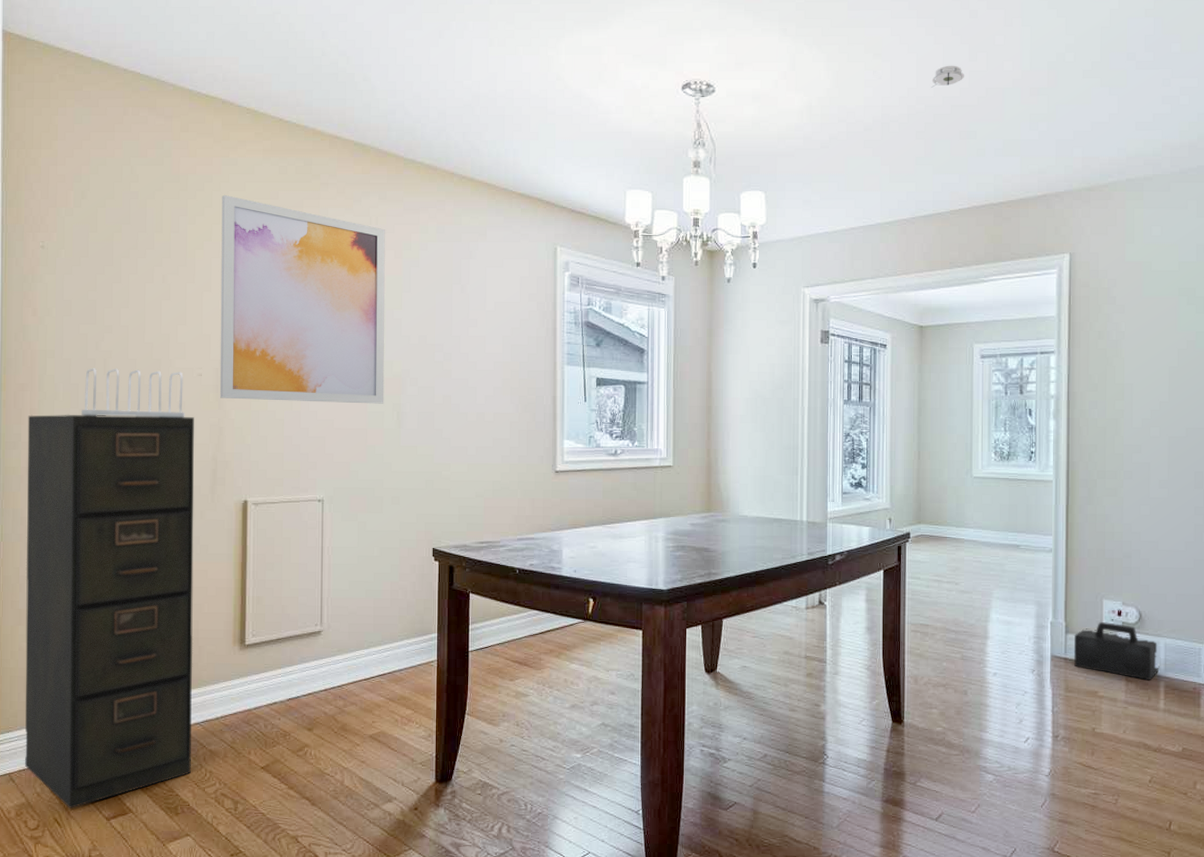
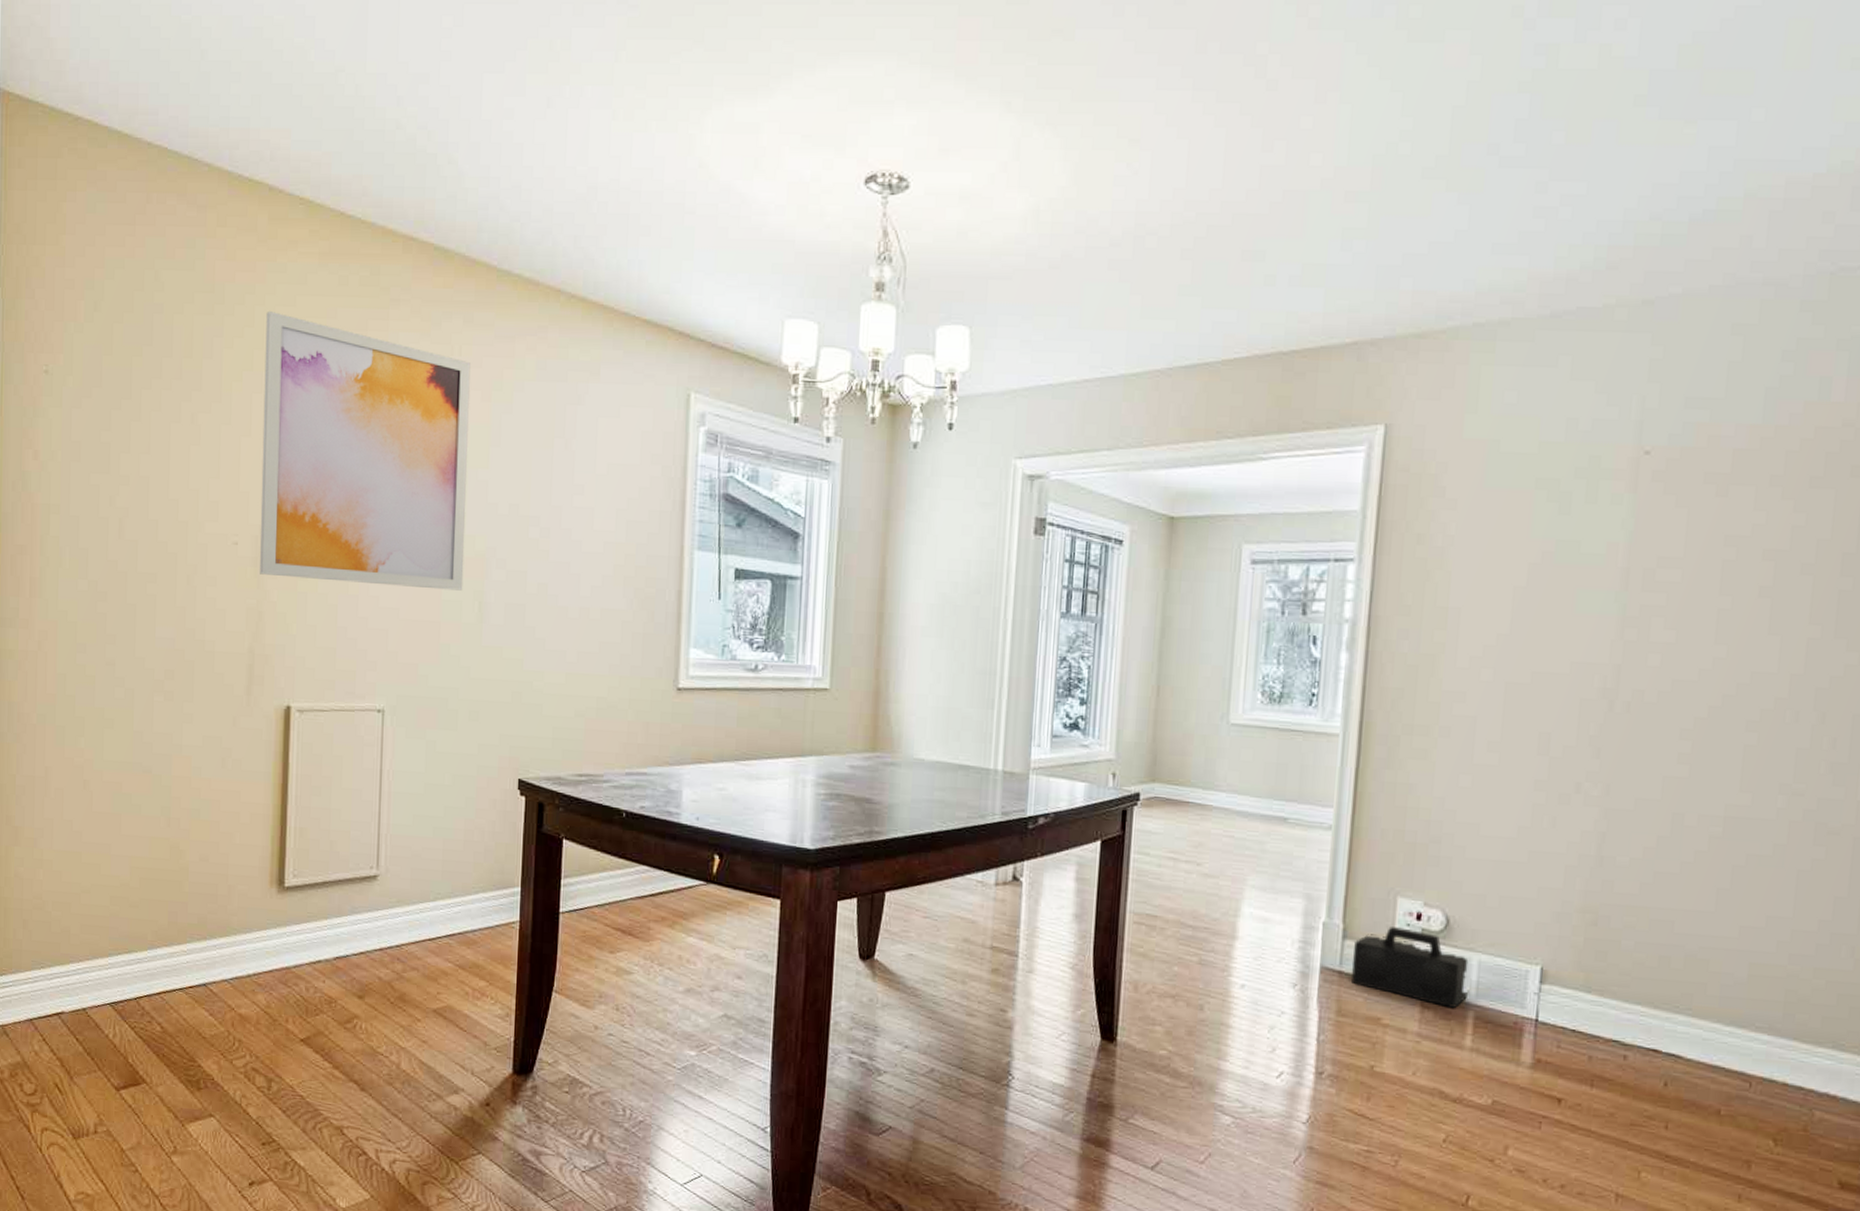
filing cabinet: present [25,414,194,808] -> none [21,585,228,1073]
file sorter: present [81,368,185,418] -> none [90,529,216,598]
smoke detector: present [931,65,964,88] -> none [1206,157,1254,188]

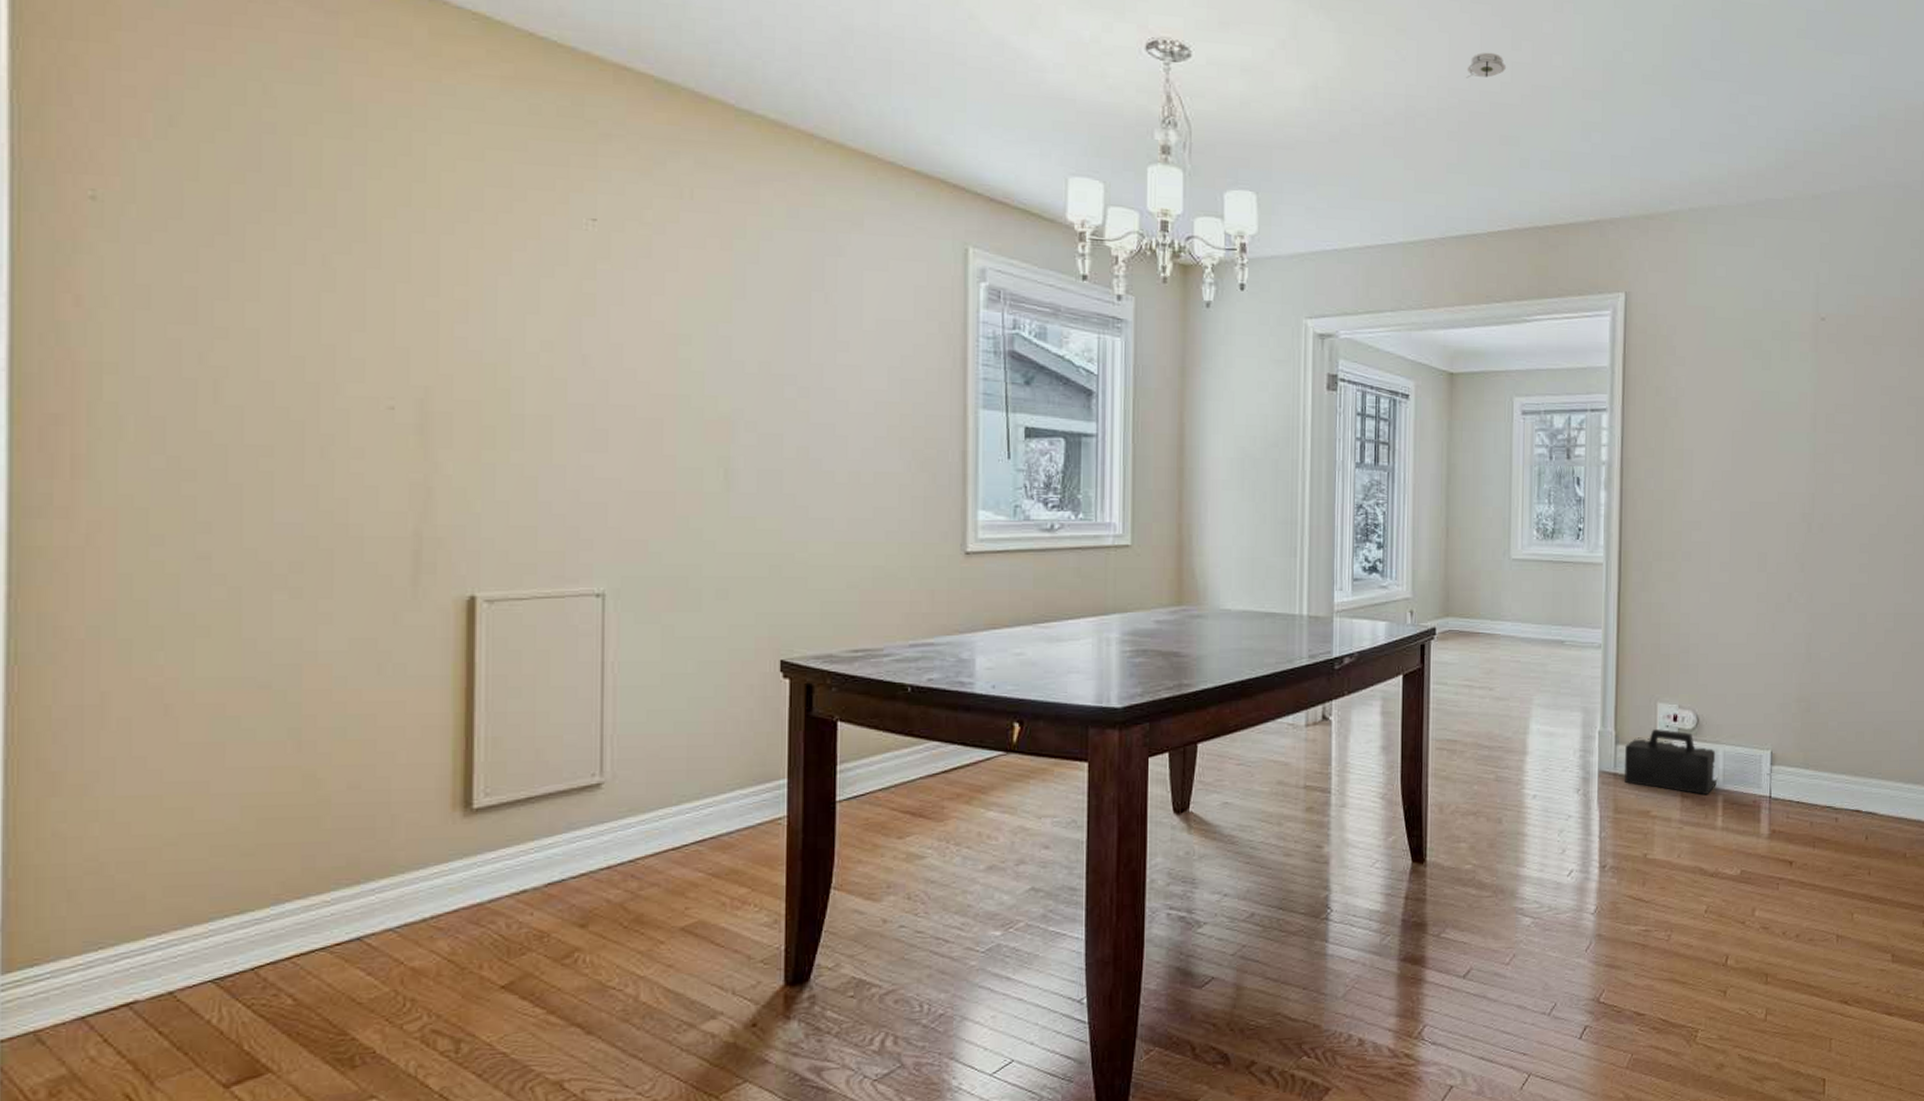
wall art: present [259,310,471,591] -> none [426,138,706,457]
smoke detector: none [1206,157,1254,188] -> present [1466,52,1506,78]

